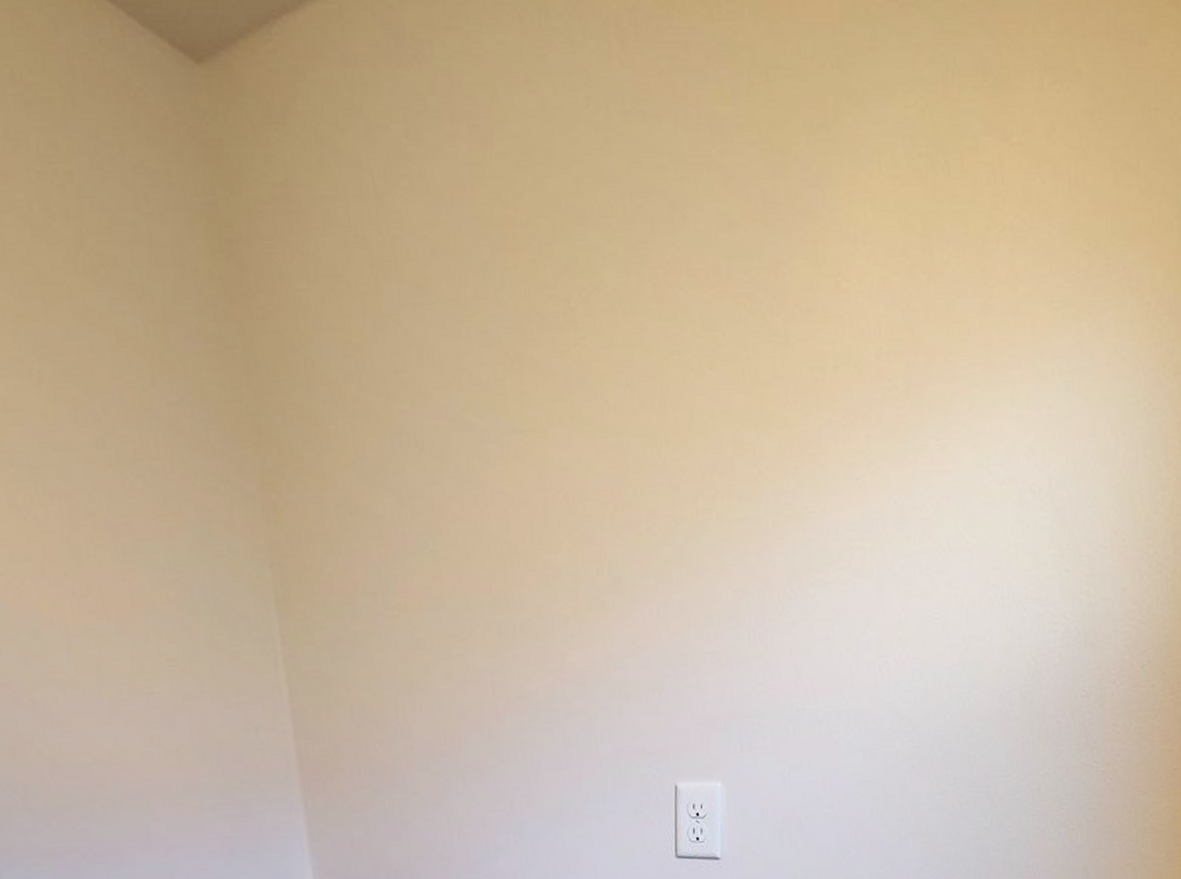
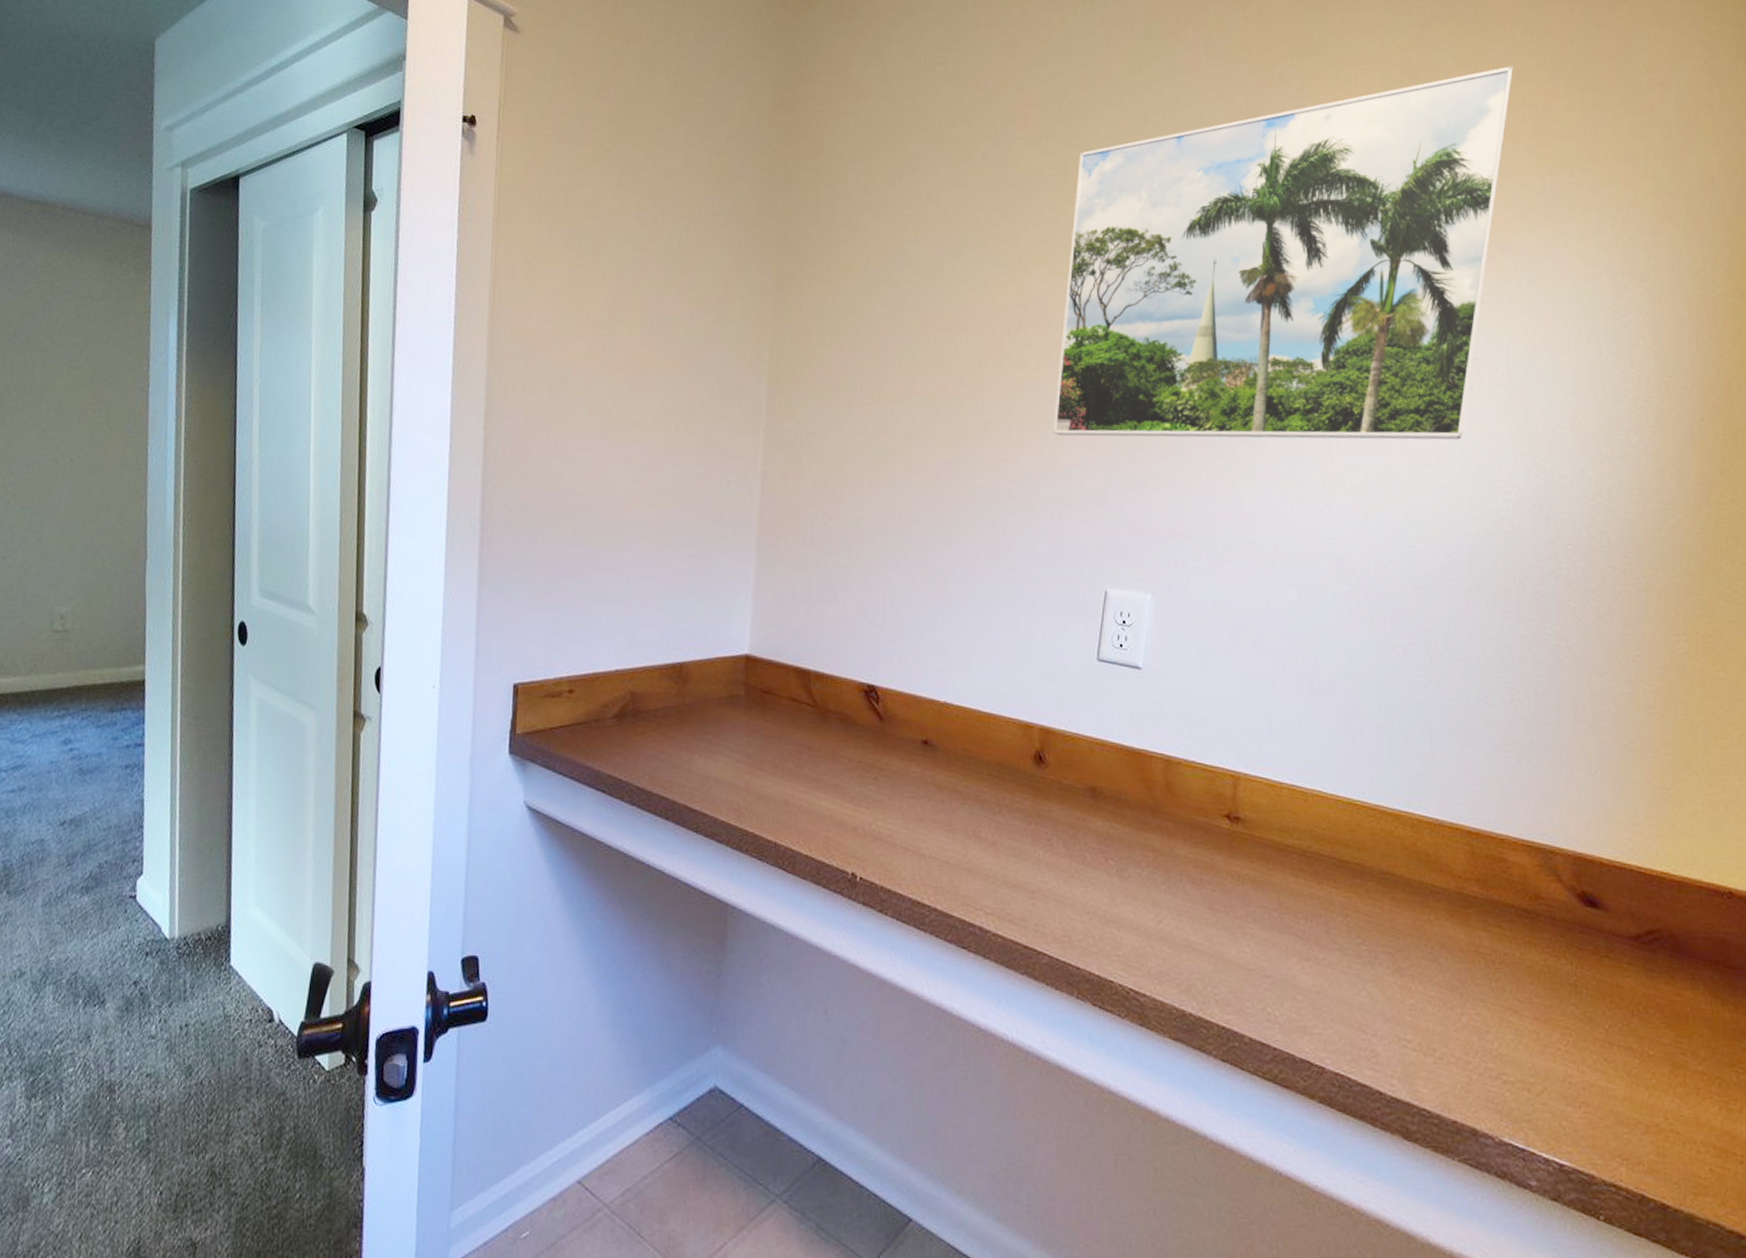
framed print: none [584,126,1043,624] -> present [1053,66,1513,440]

